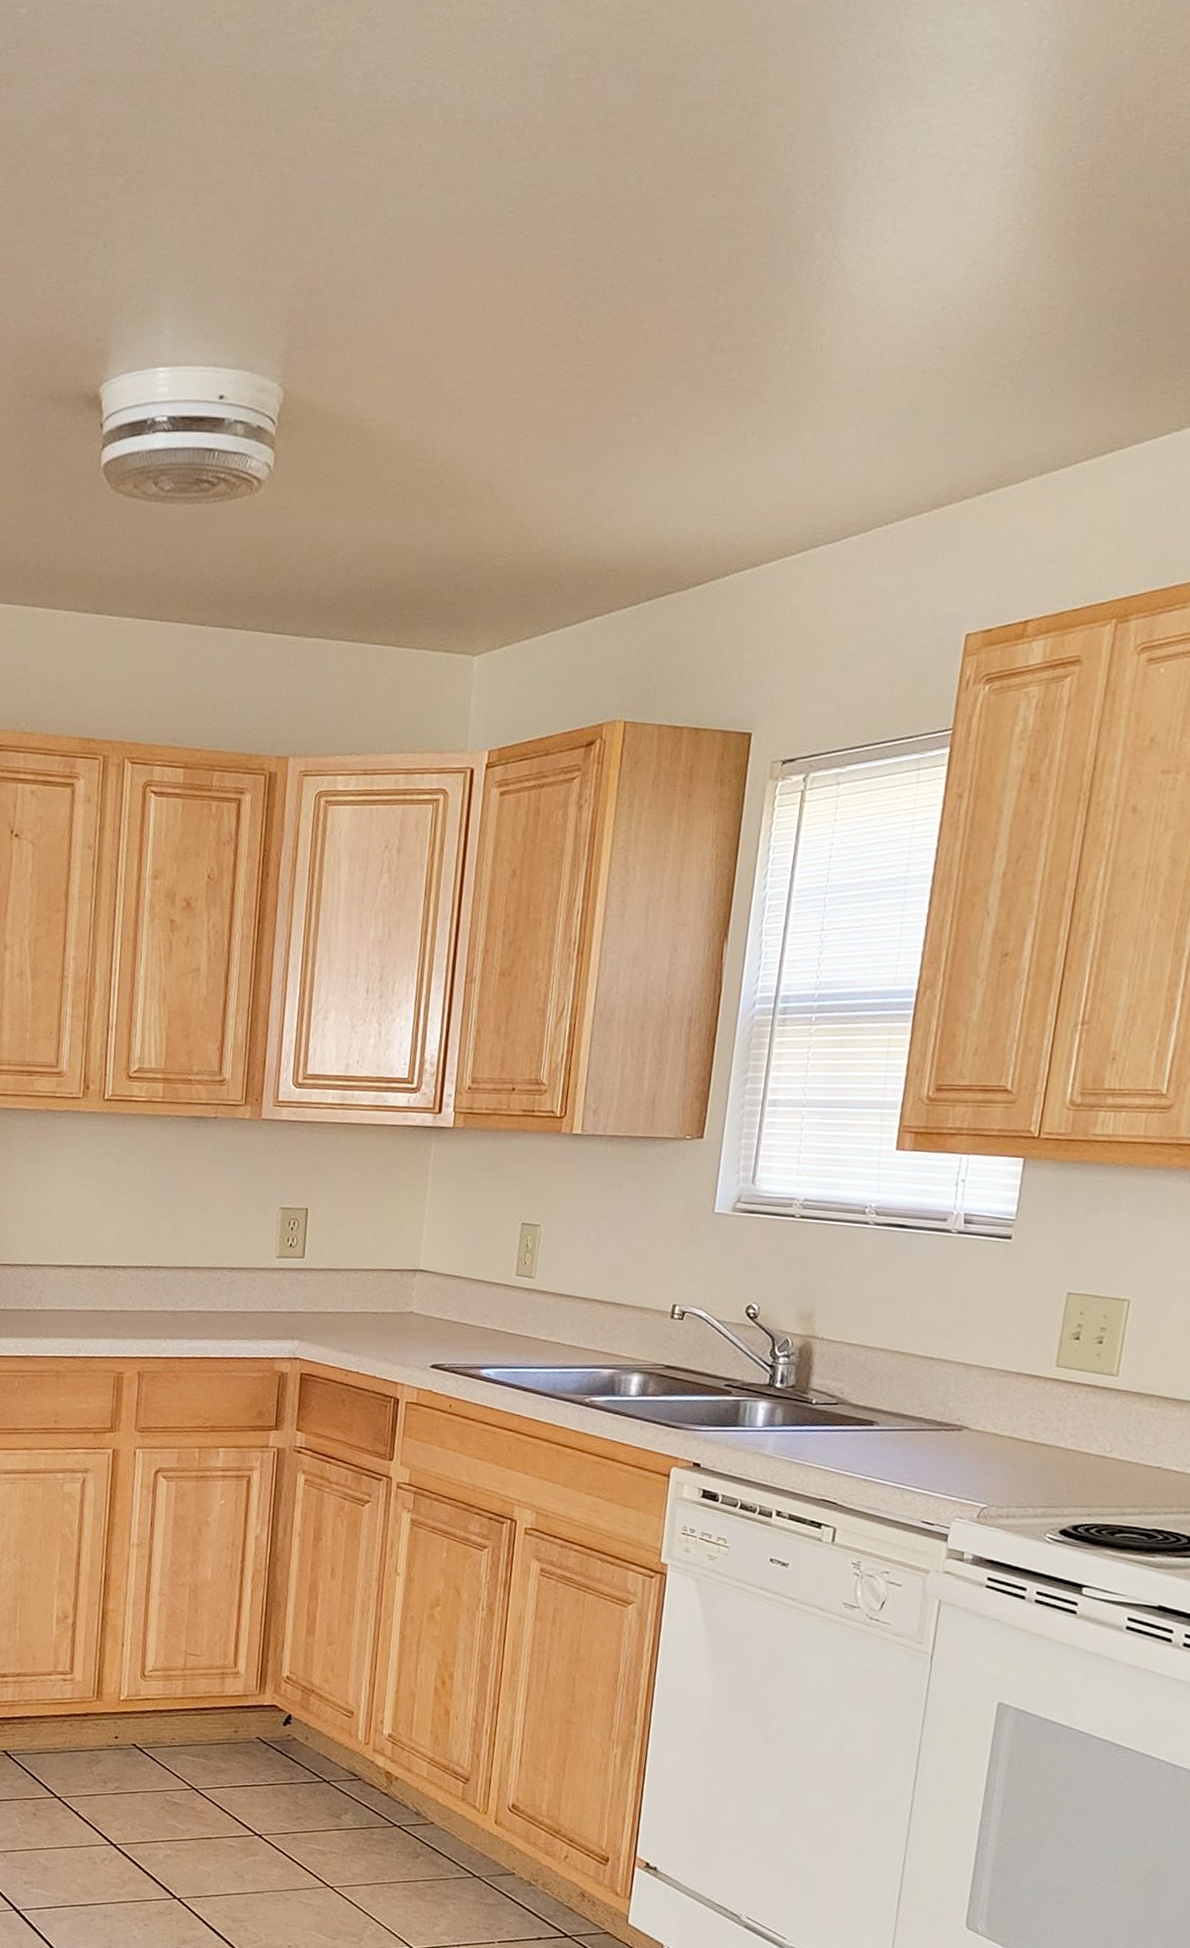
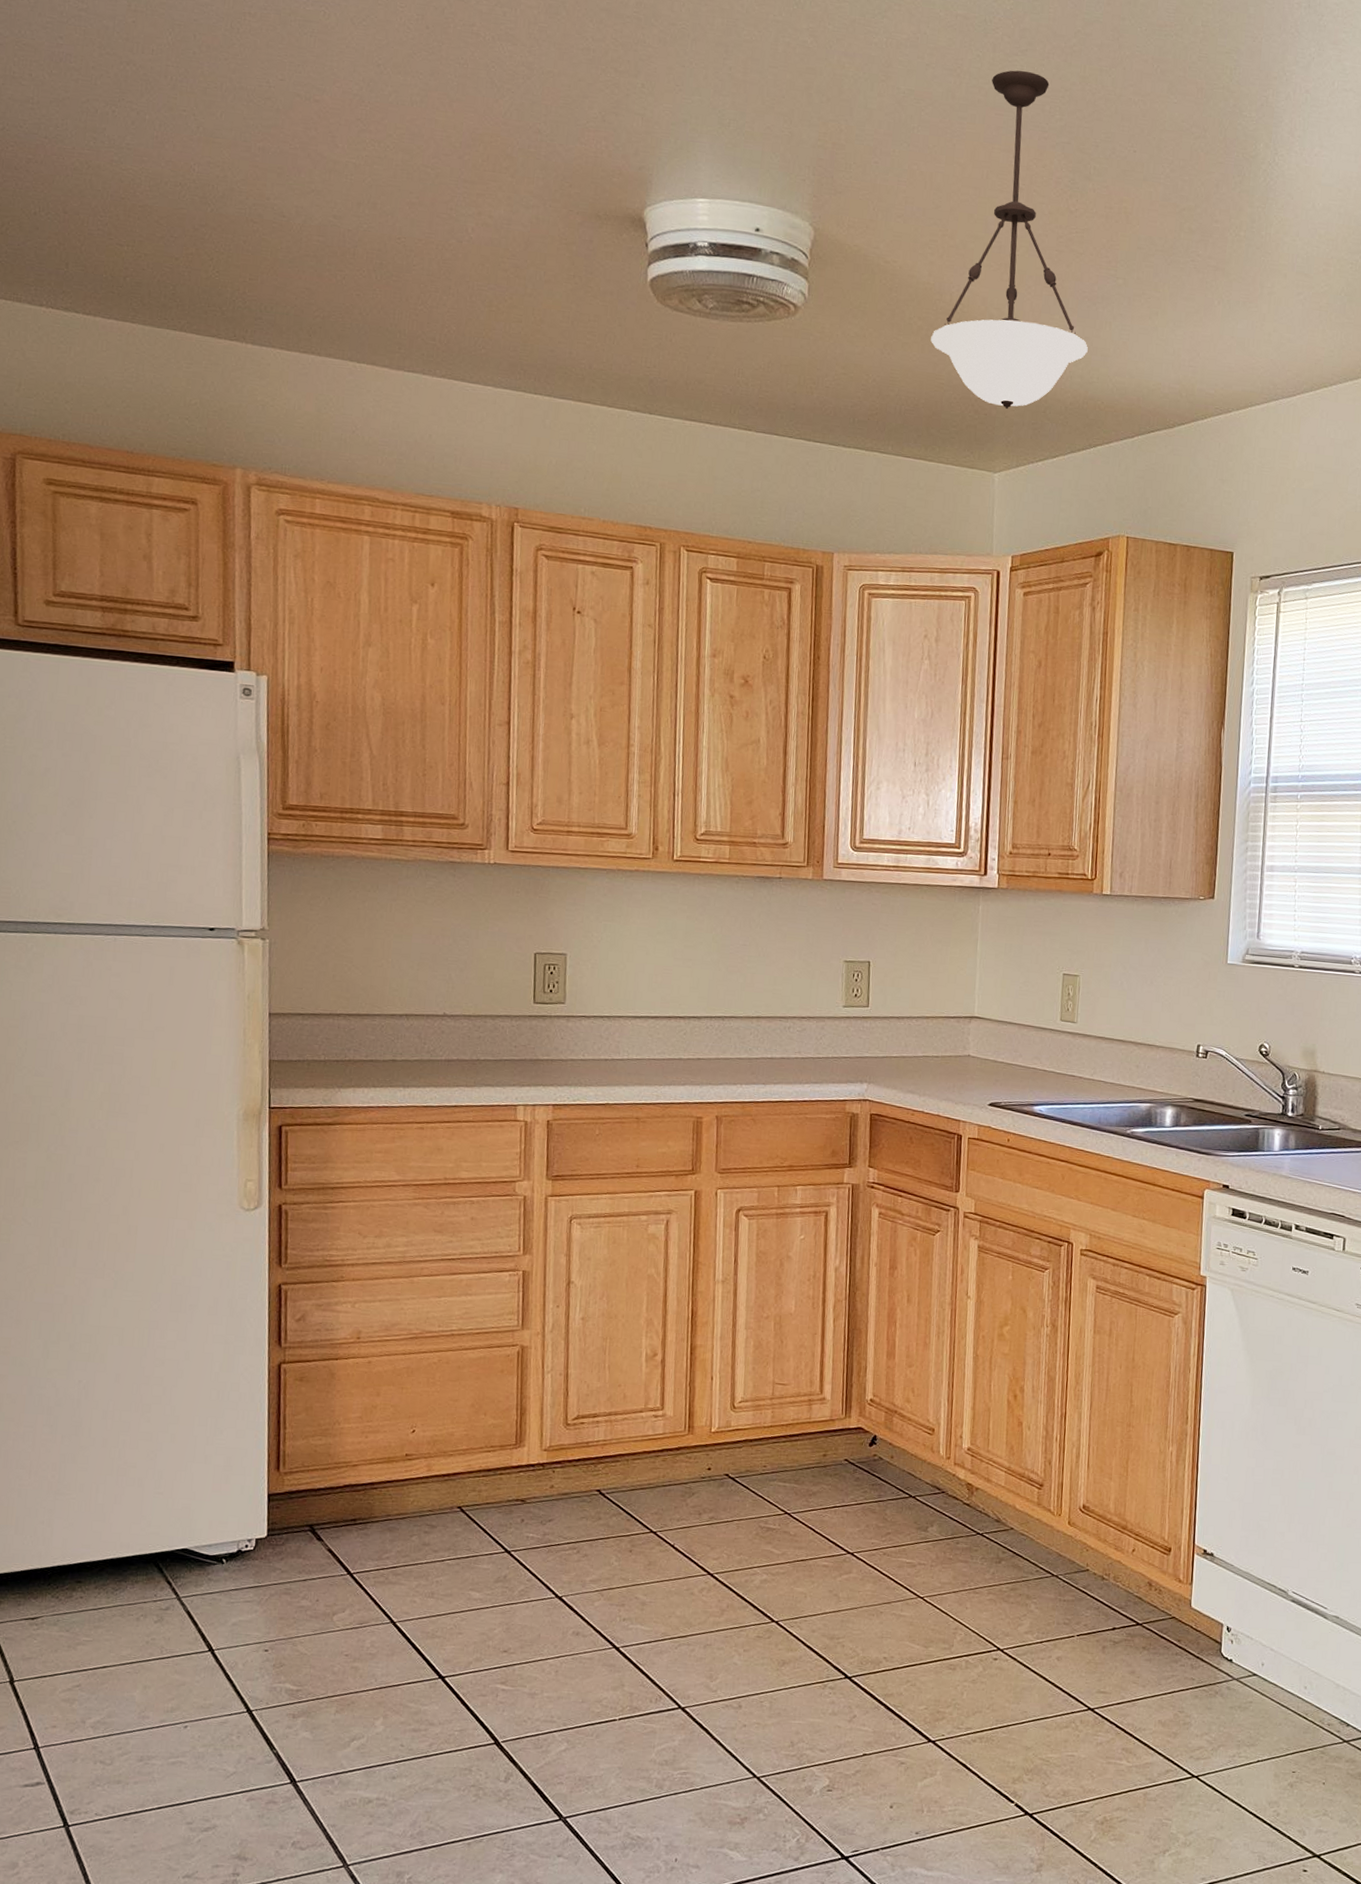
pendant light: none [408,179,591,581] -> present [931,70,1088,409]

